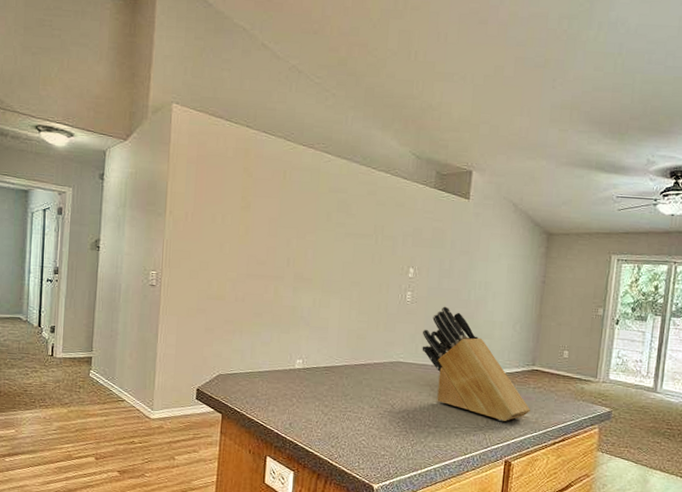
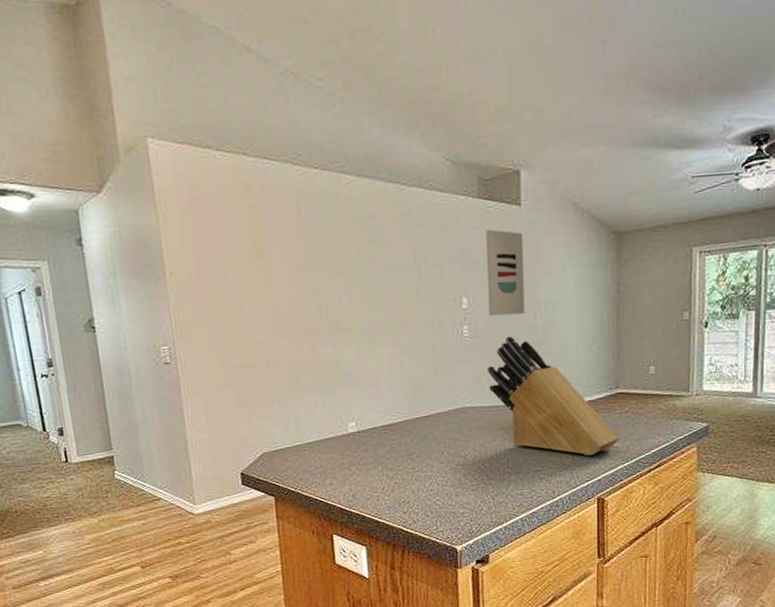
wall art: none [430,215,468,289] -> present [485,229,525,316]

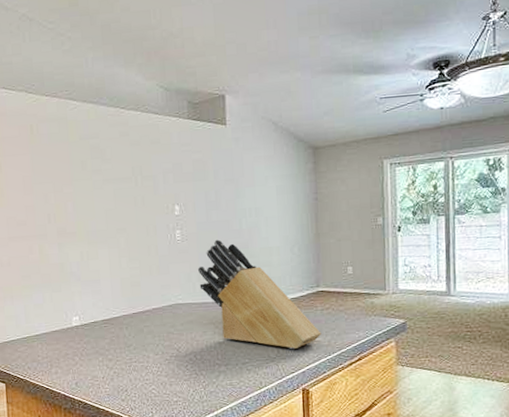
wall art: present [485,229,525,316] -> none [195,145,232,222]

